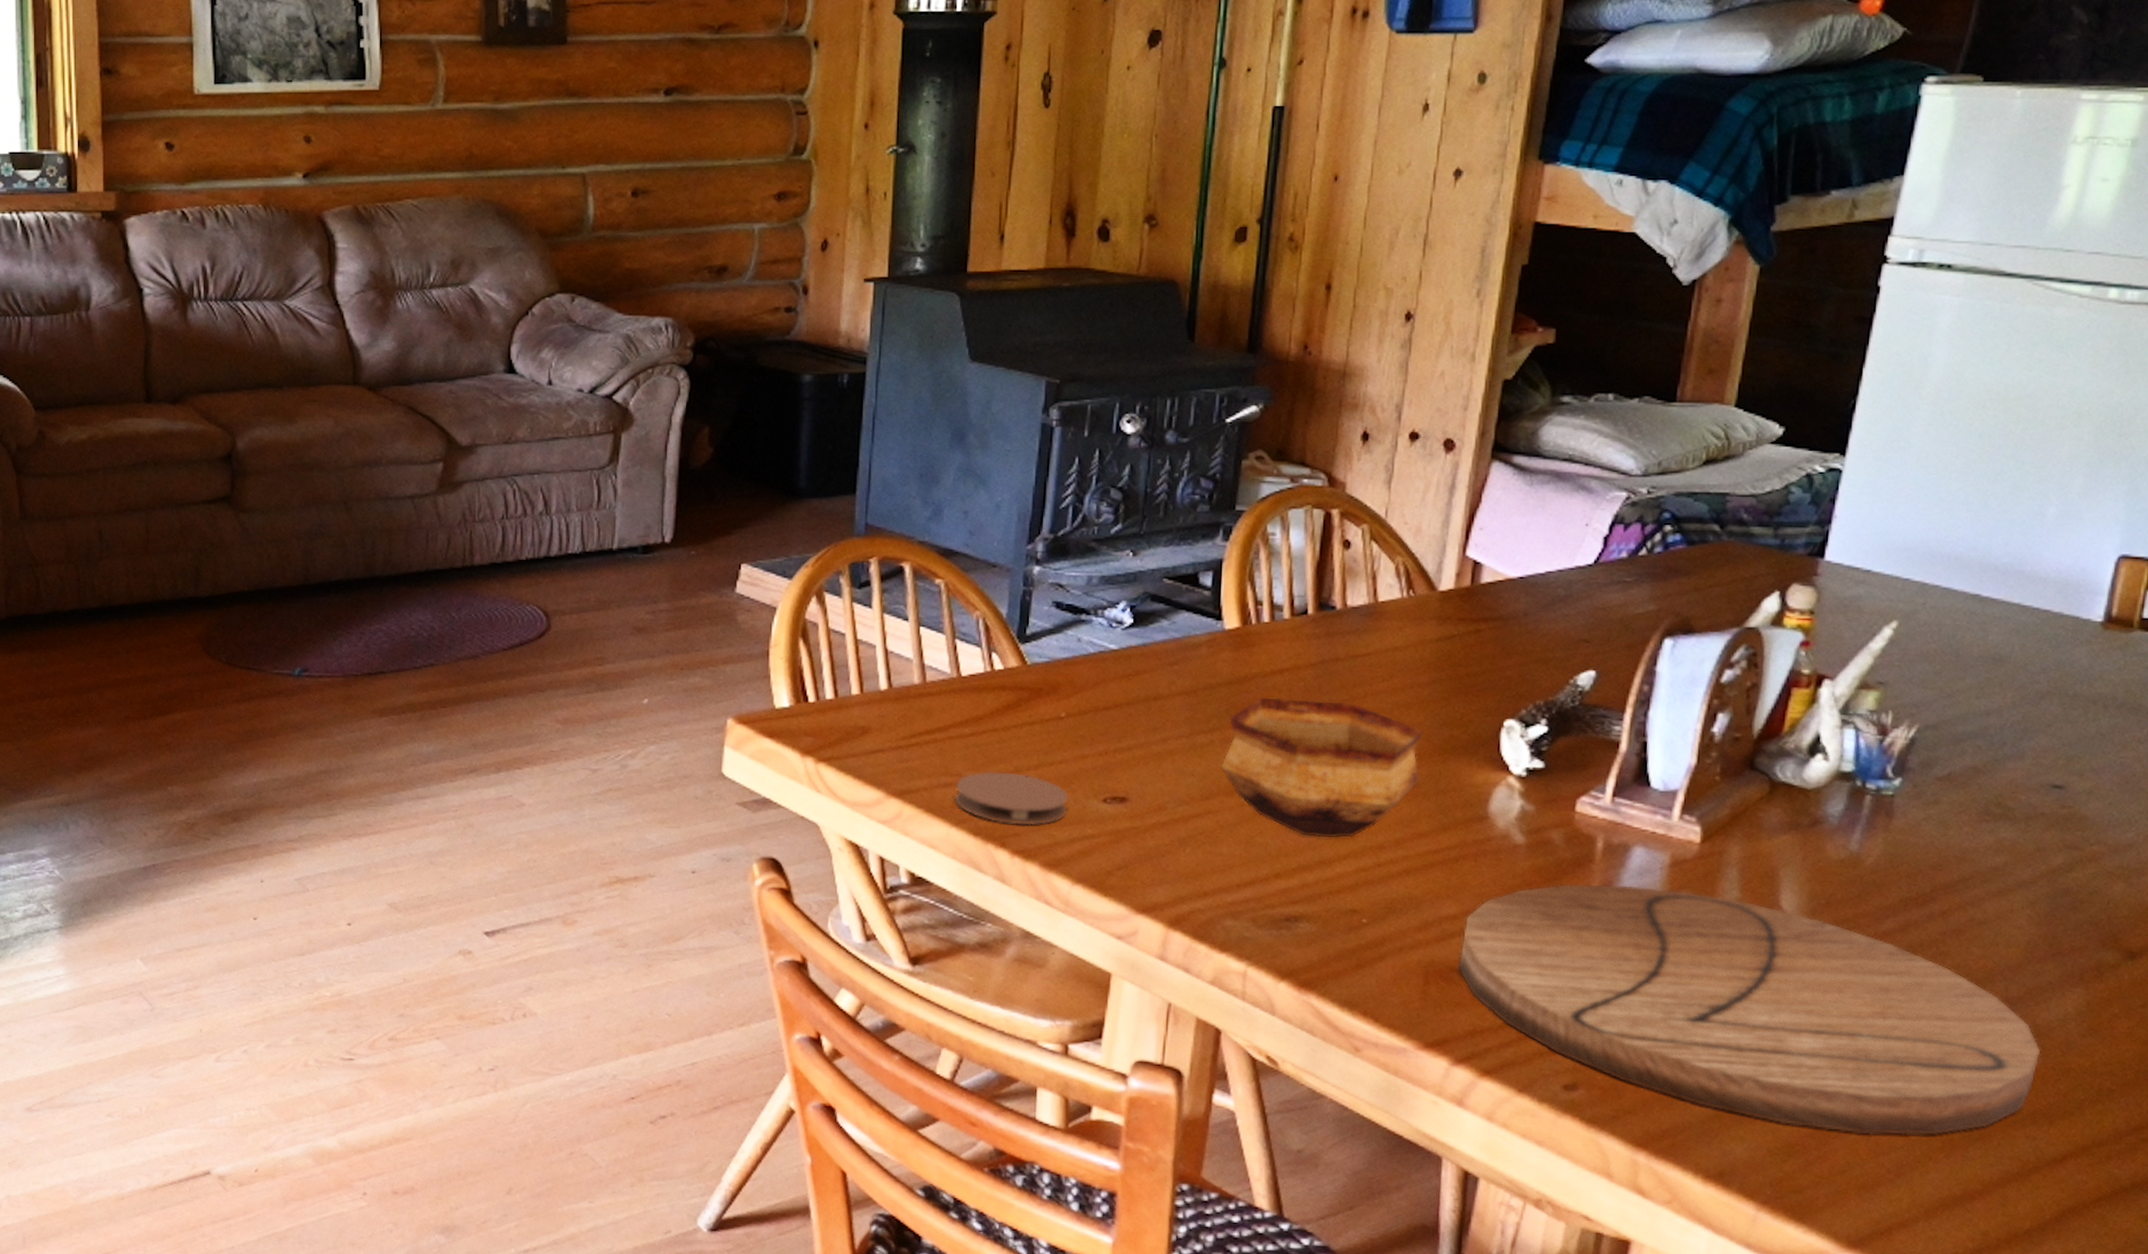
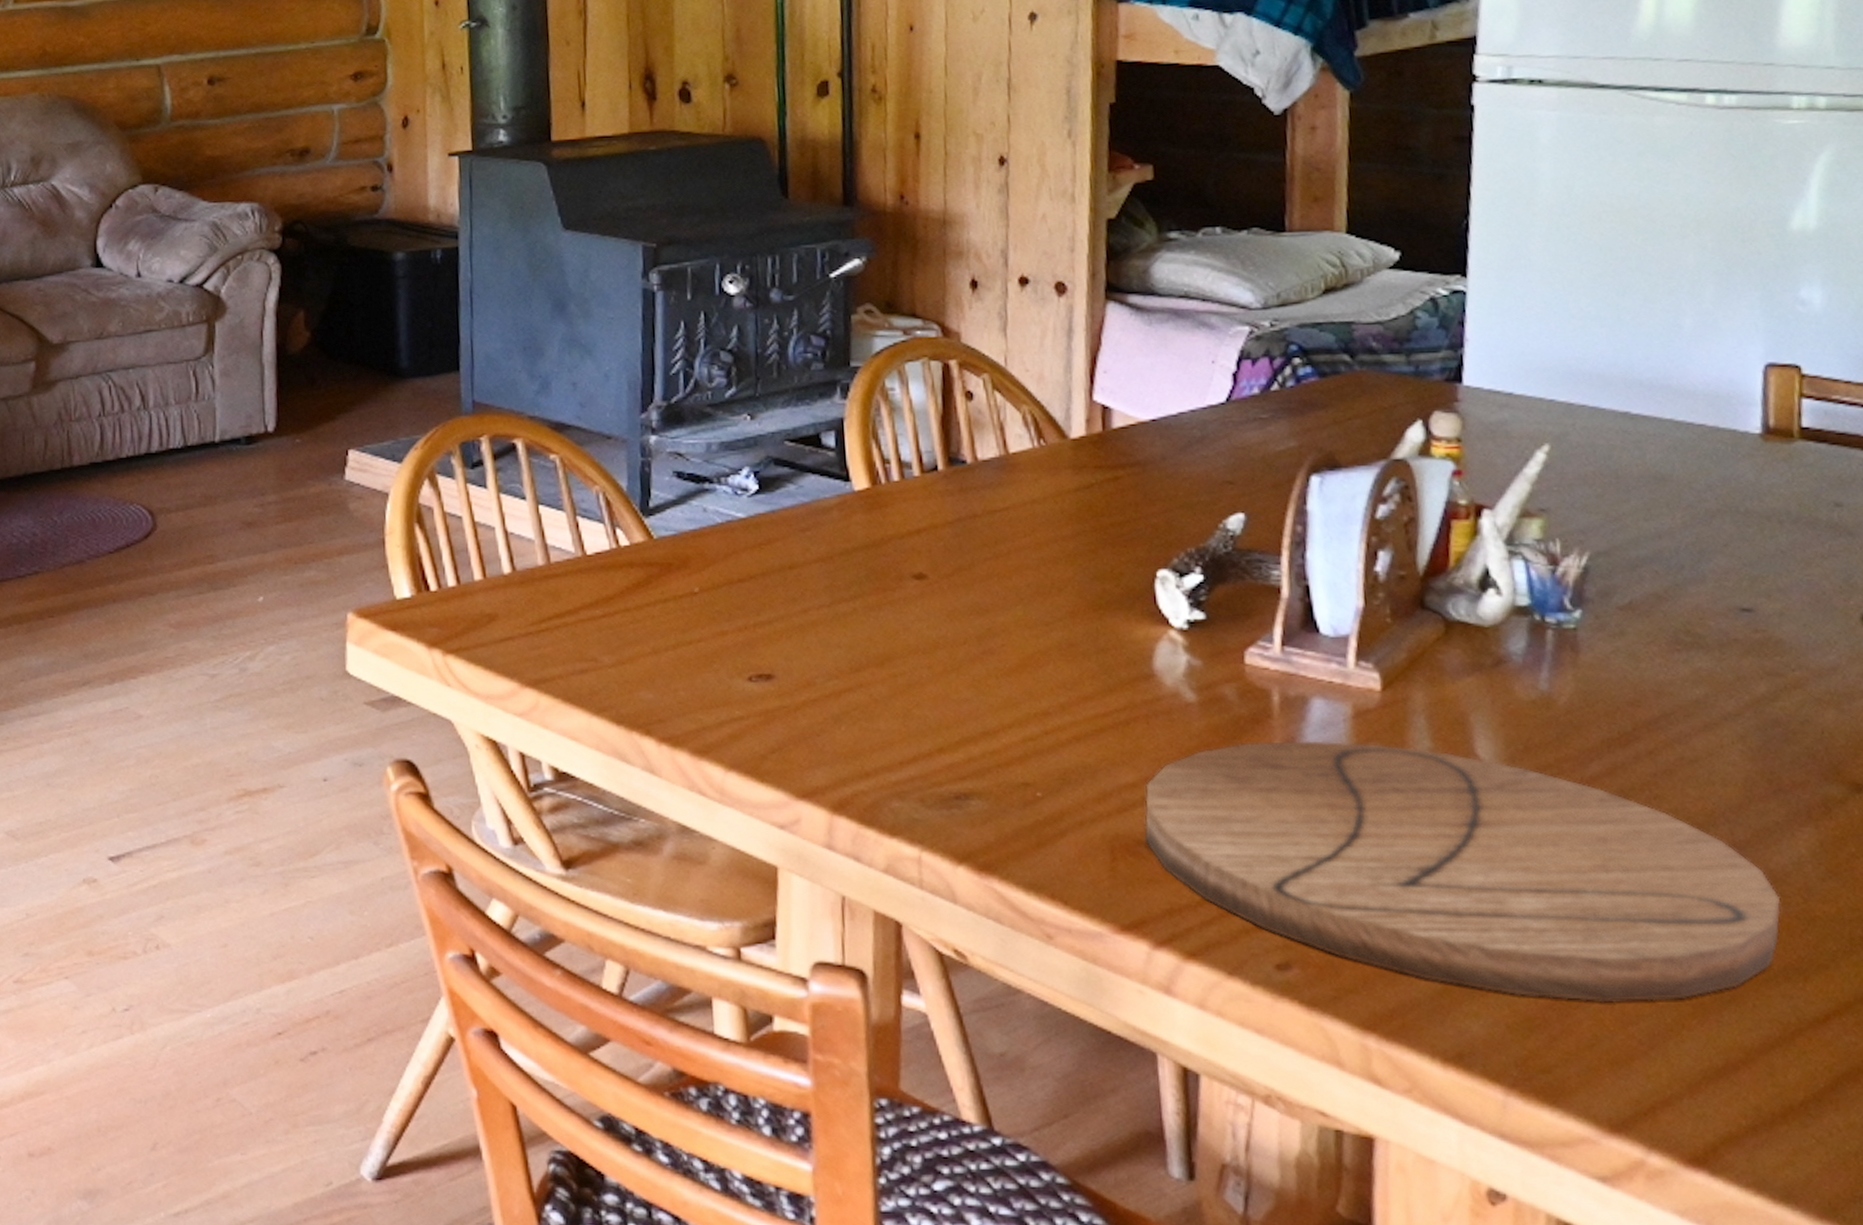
coaster: present [954,771,1069,826] -> none [592,654,712,710]
bowl: present [1221,697,1424,838] -> none [867,560,1078,707]

